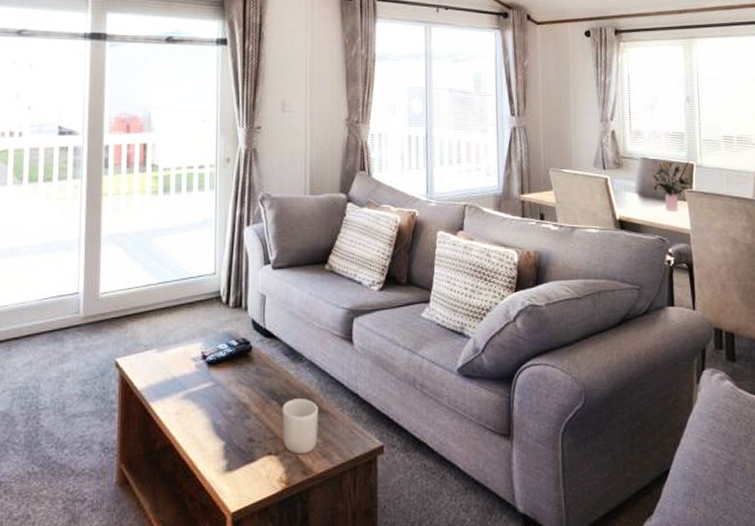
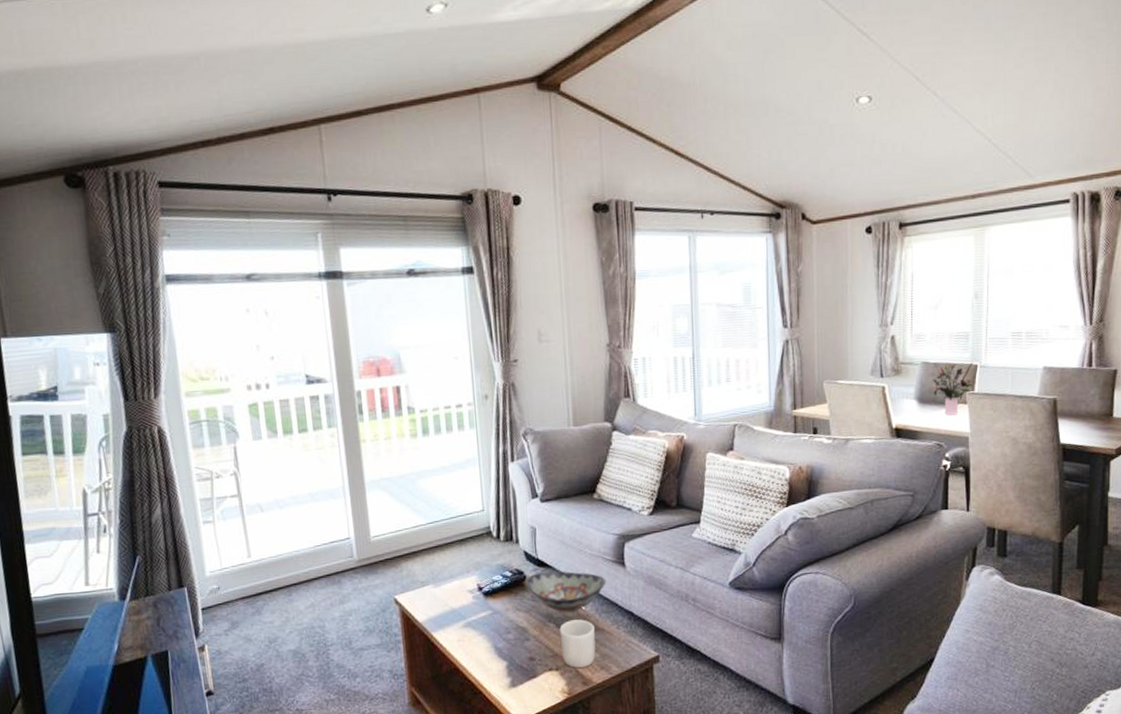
decorative bowl: none [251,344,333,389] -> present [526,571,607,612]

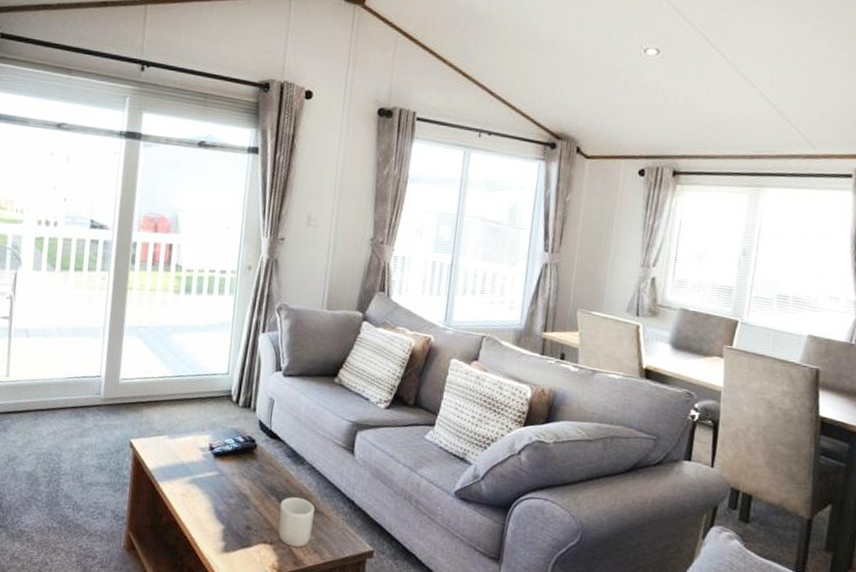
decorative bowl: present [526,571,607,612] -> none [255,444,334,489]
bouquet: present [932,362,976,416] -> none [689,312,735,367]

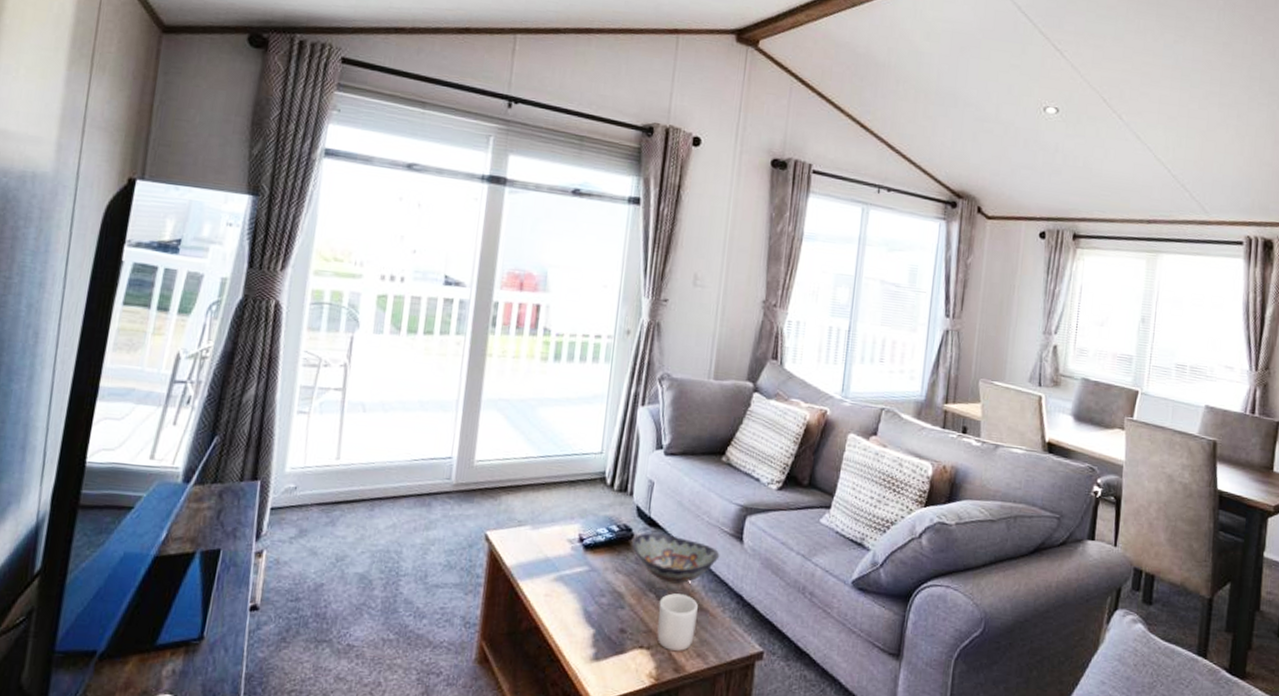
decorative bowl: none [255,444,334,489] -> present [632,533,720,584]

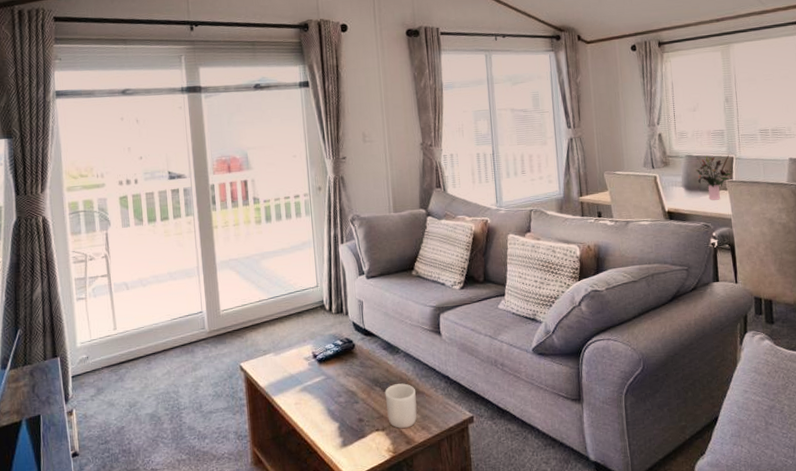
decorative bowl: present [632,533,720,584] -> none [355,340,425,377]
bouquet: none [1090,382,1136,440] -> present [696,155,734,201]

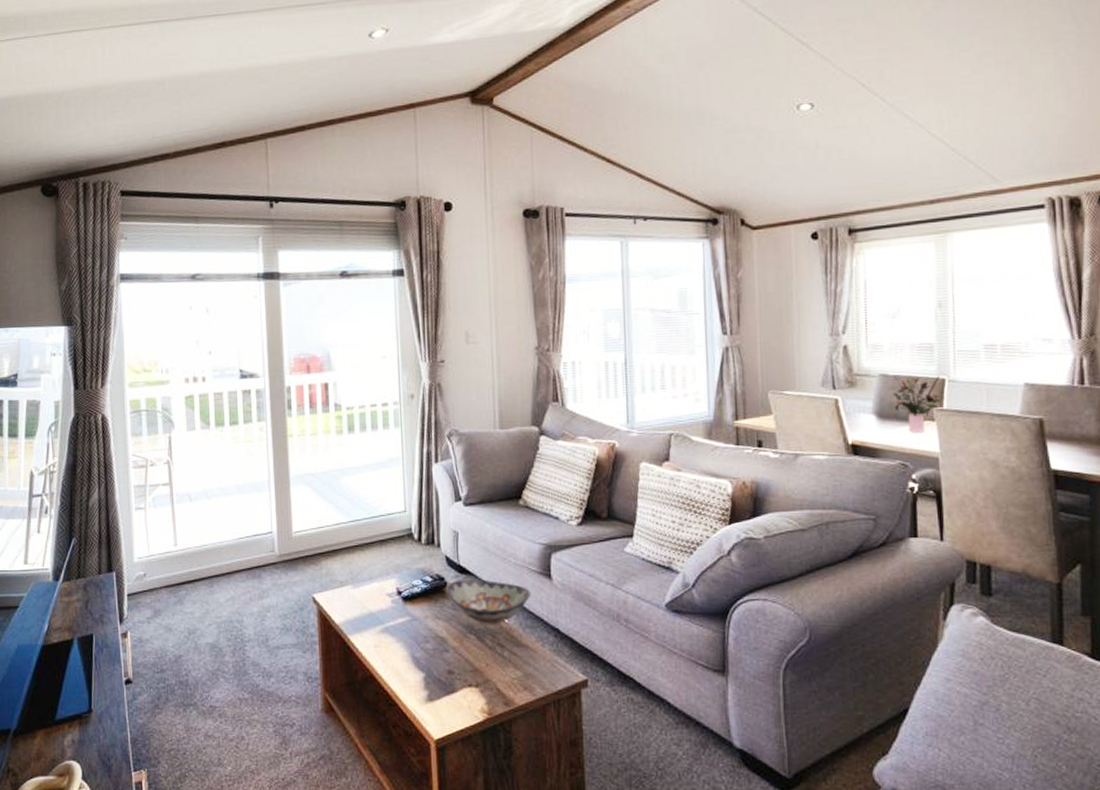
decorative bowl: none [355,340,425,377] -> present [446,579,531,624]
mug: present [384,383,417,429] -> none [480,633,519,687]

